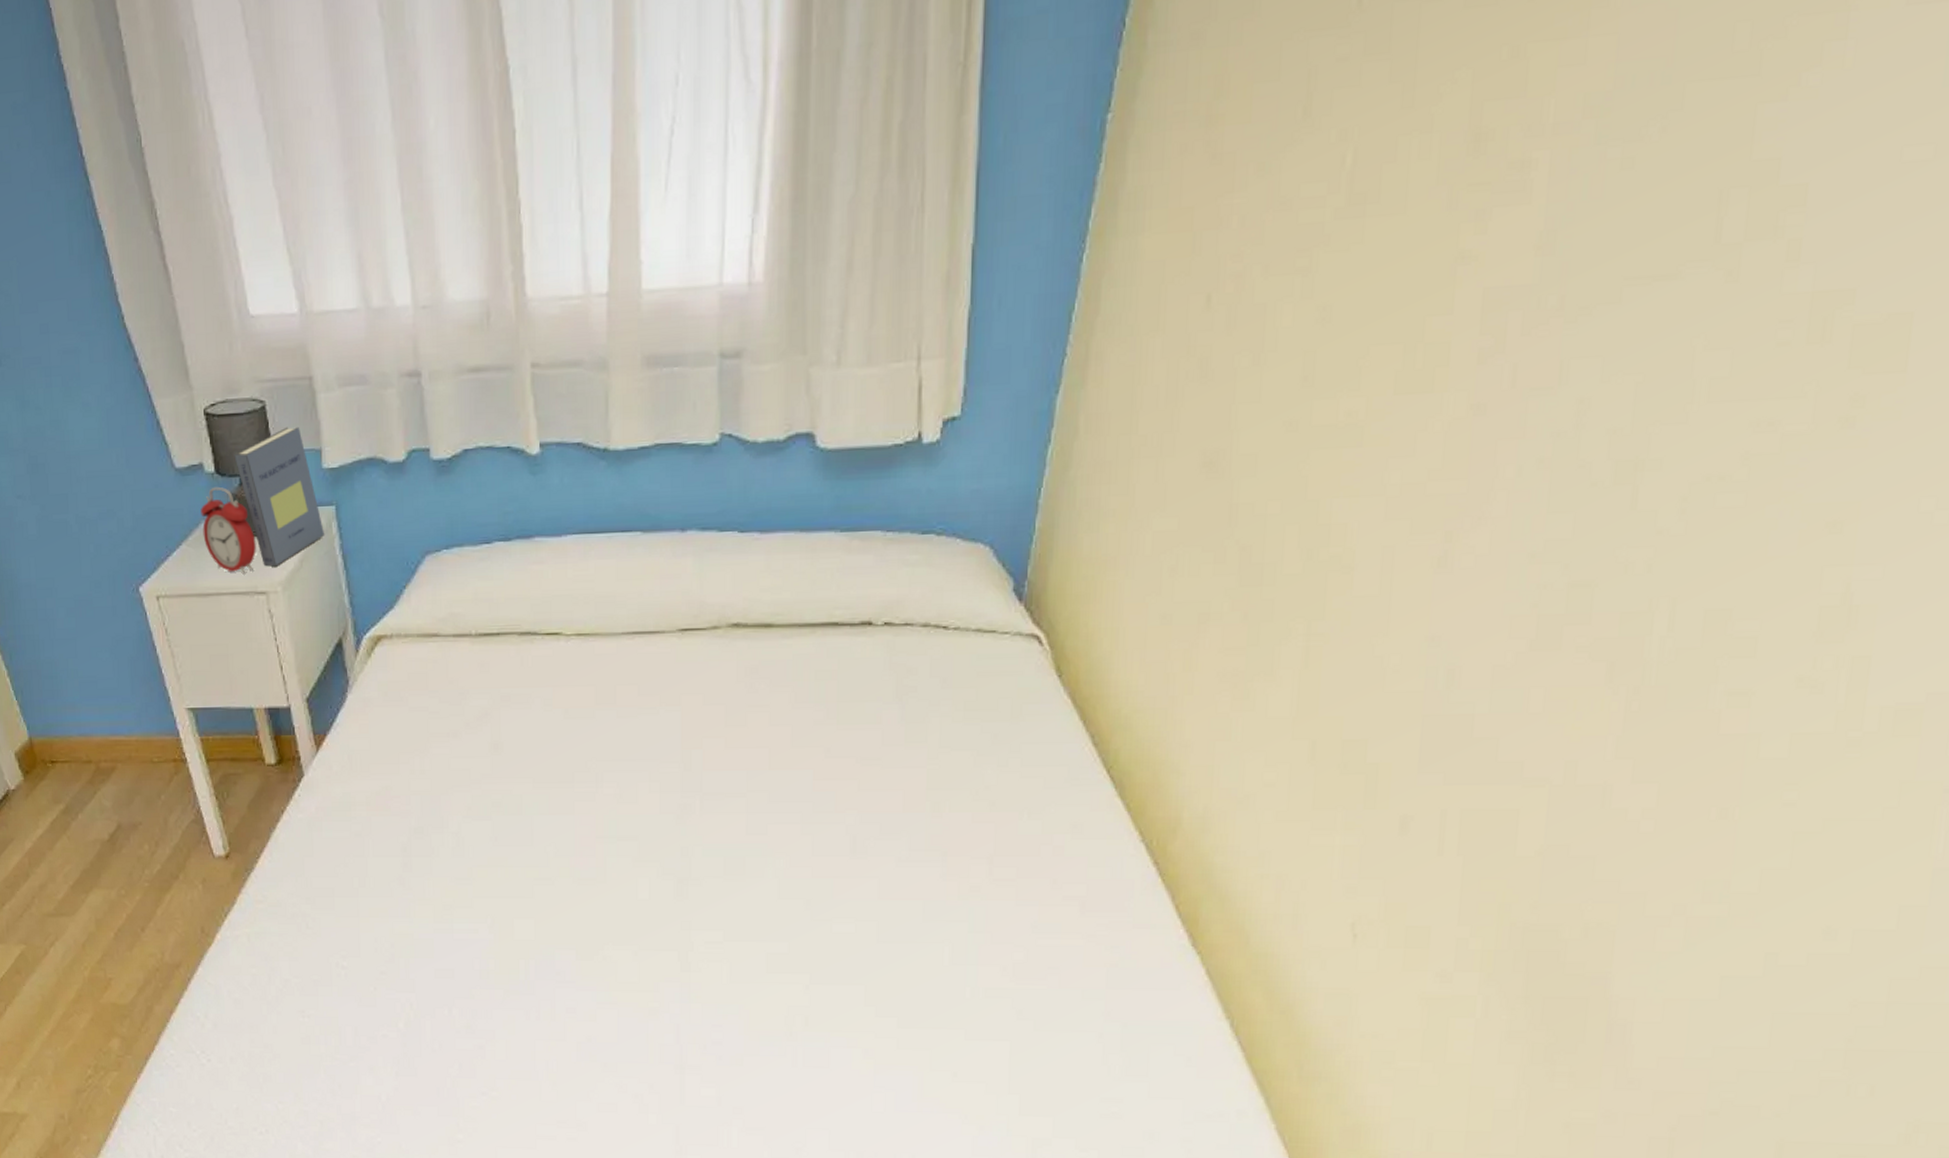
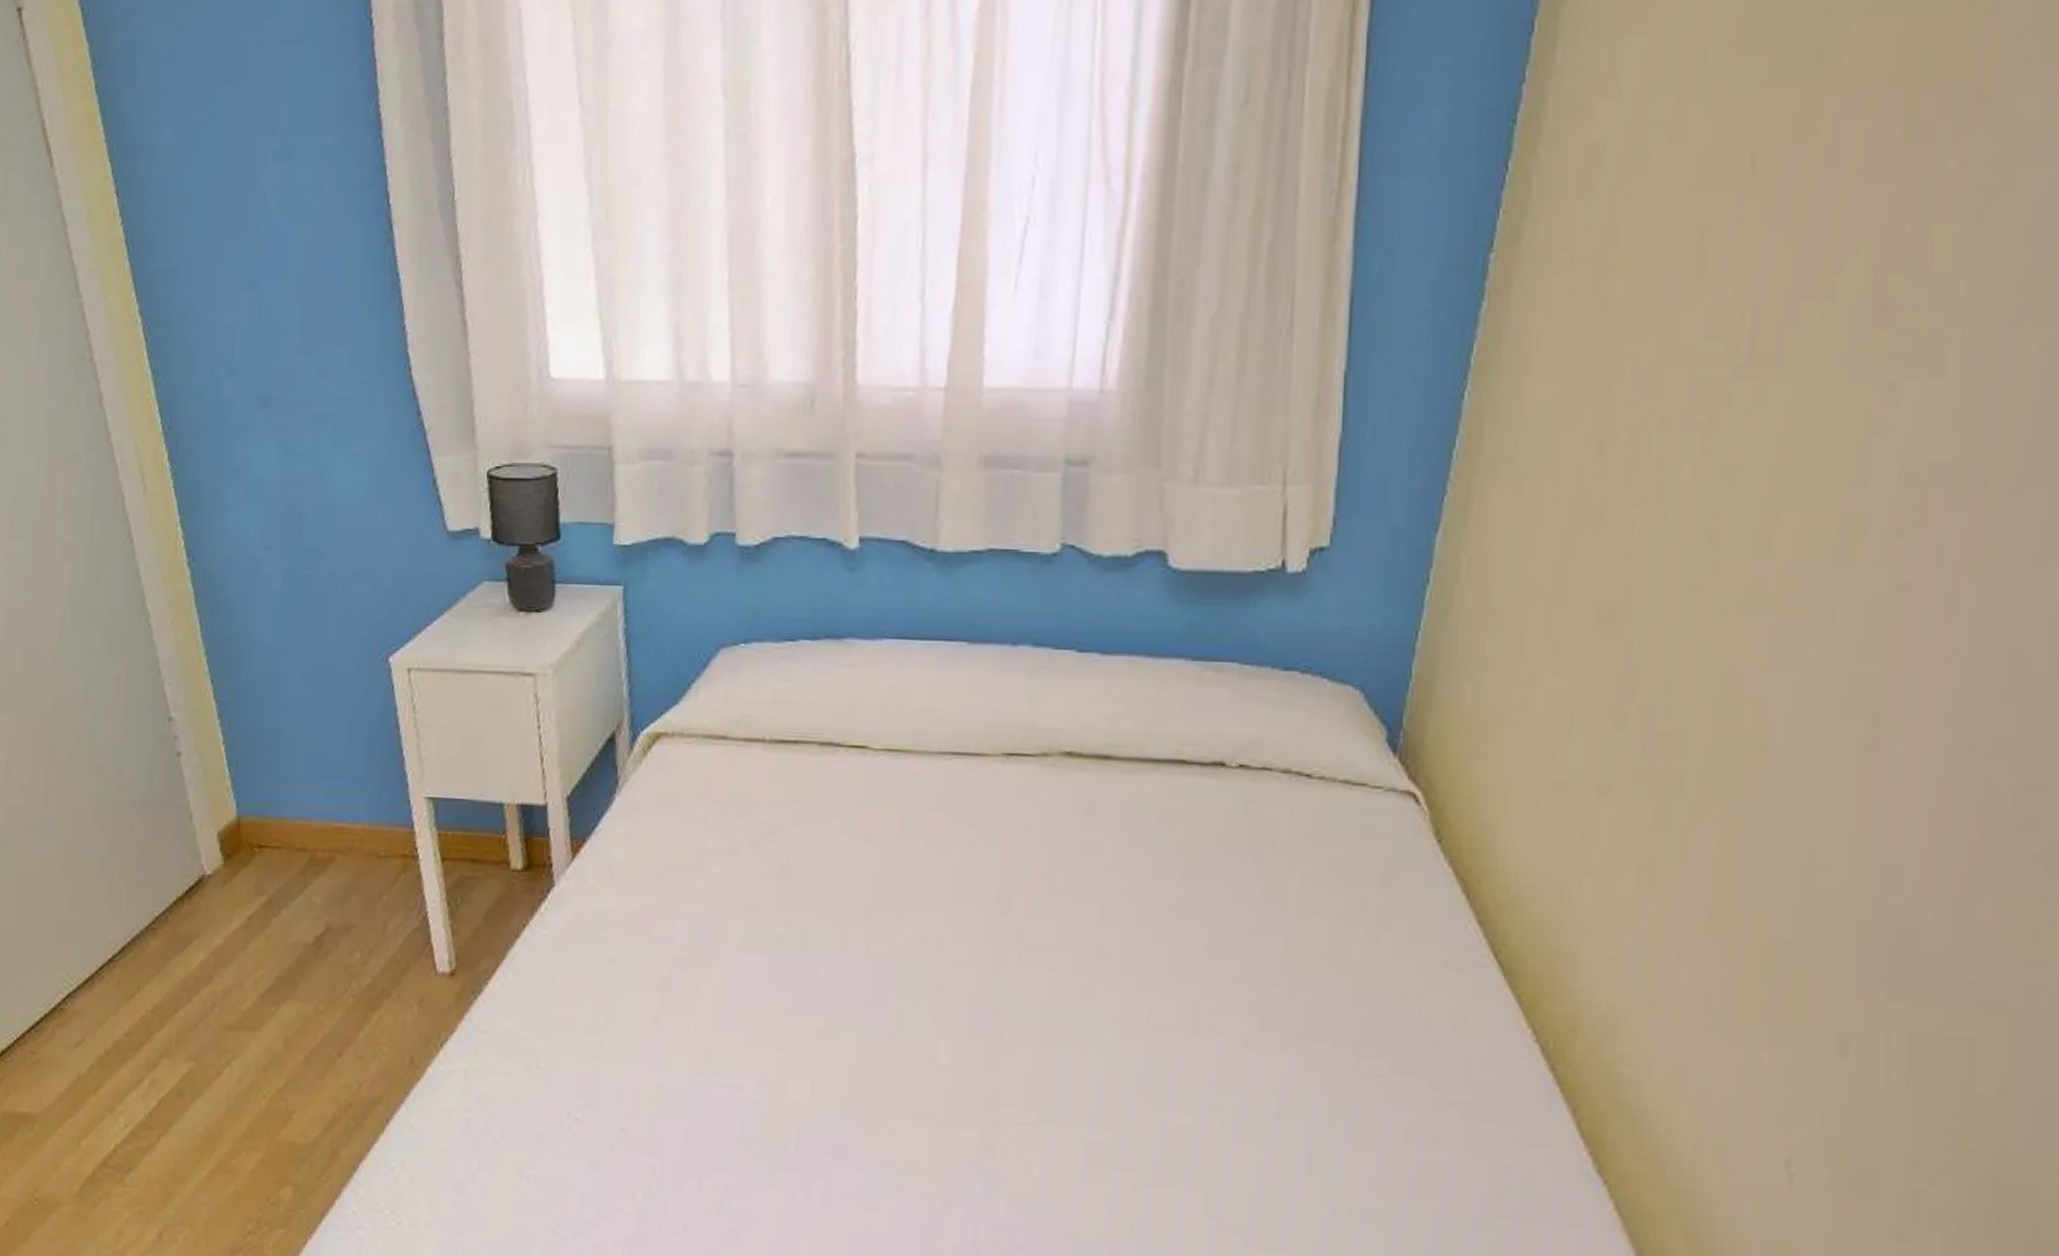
alarm clock: present [200,486,256,573] -> none [469,554,529,651]
book: present [234,426,325,567] -> none [515,497,609,647]

